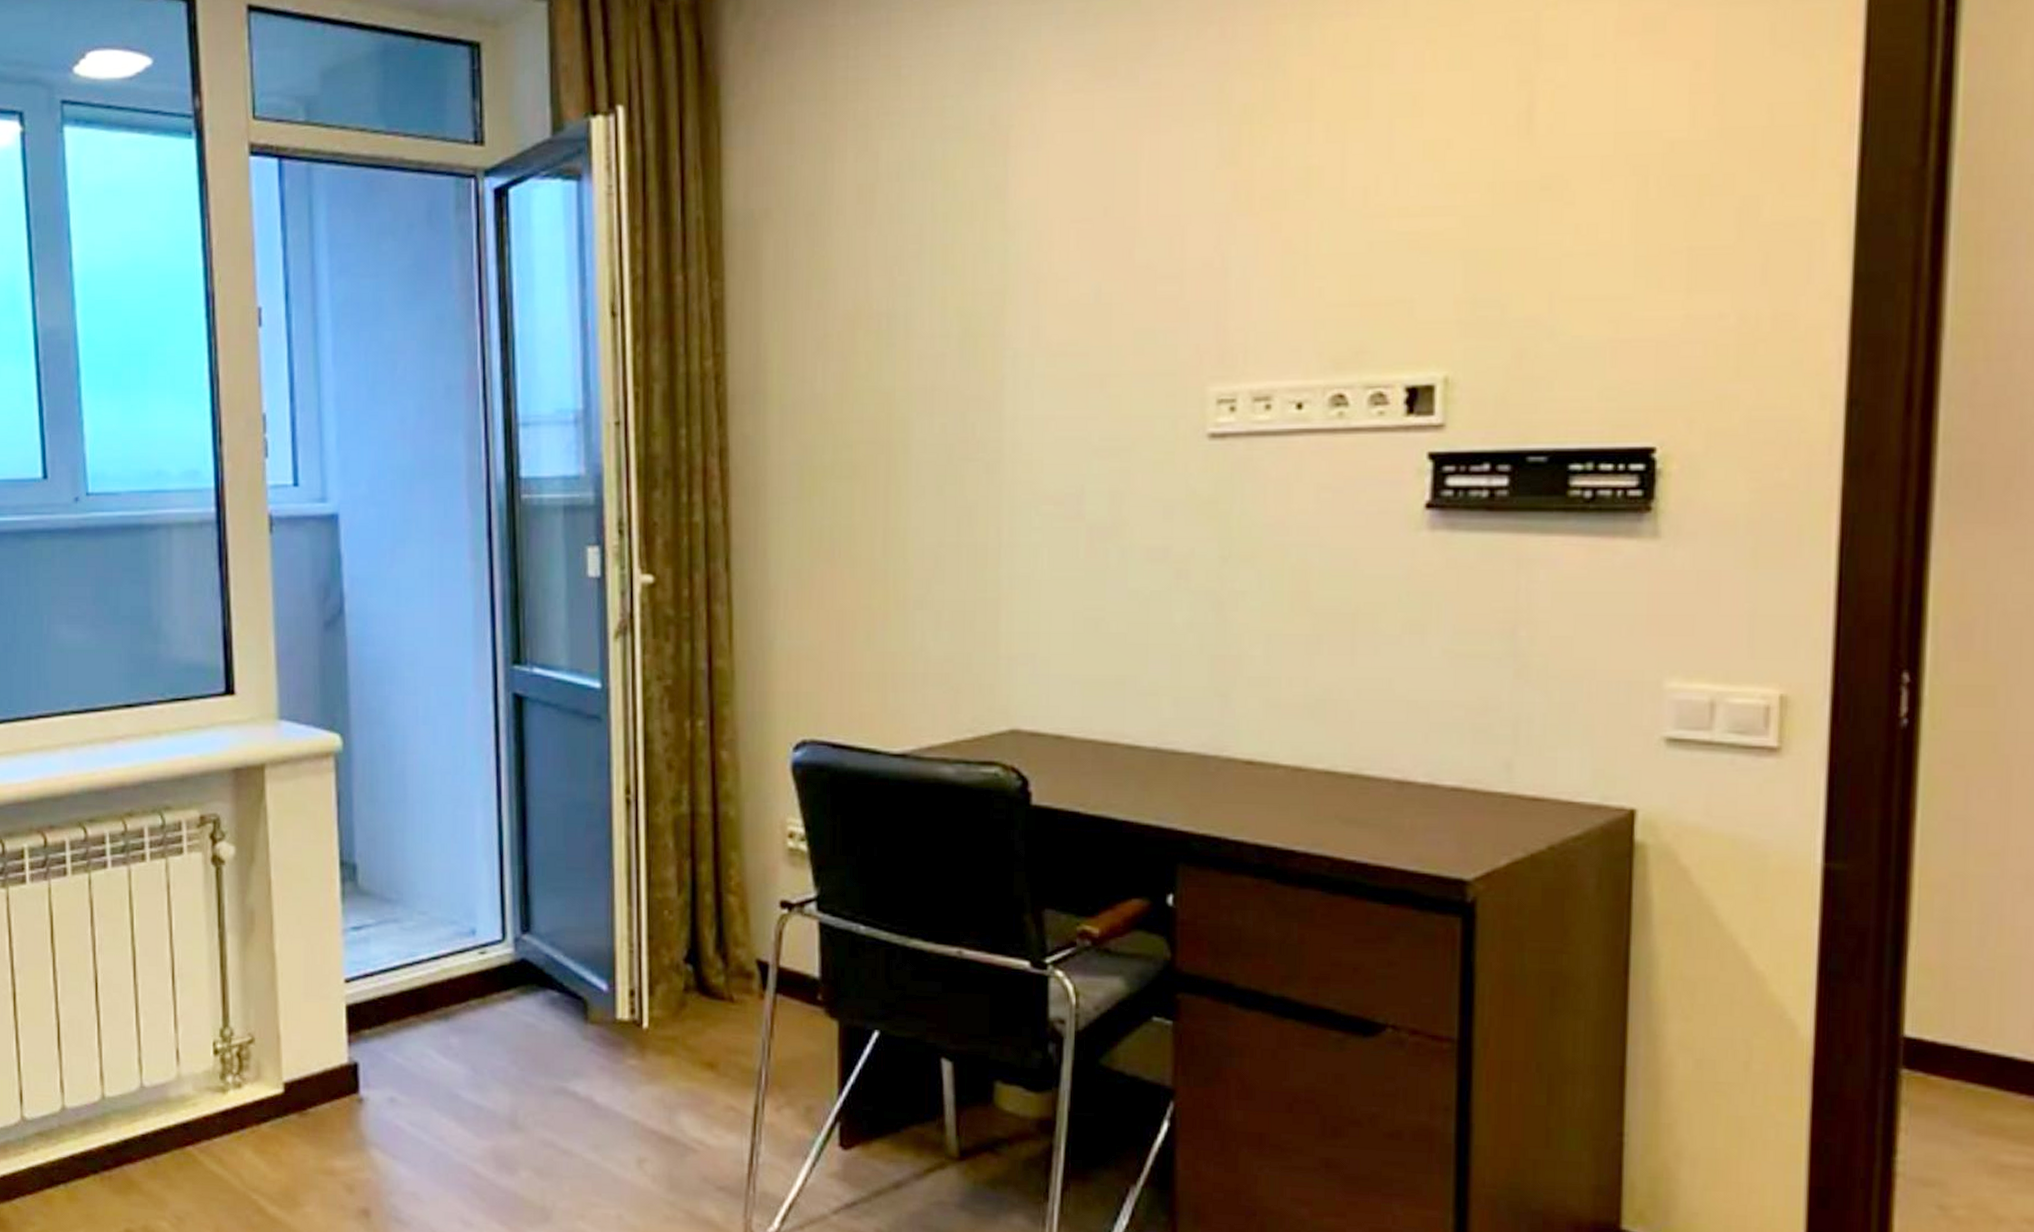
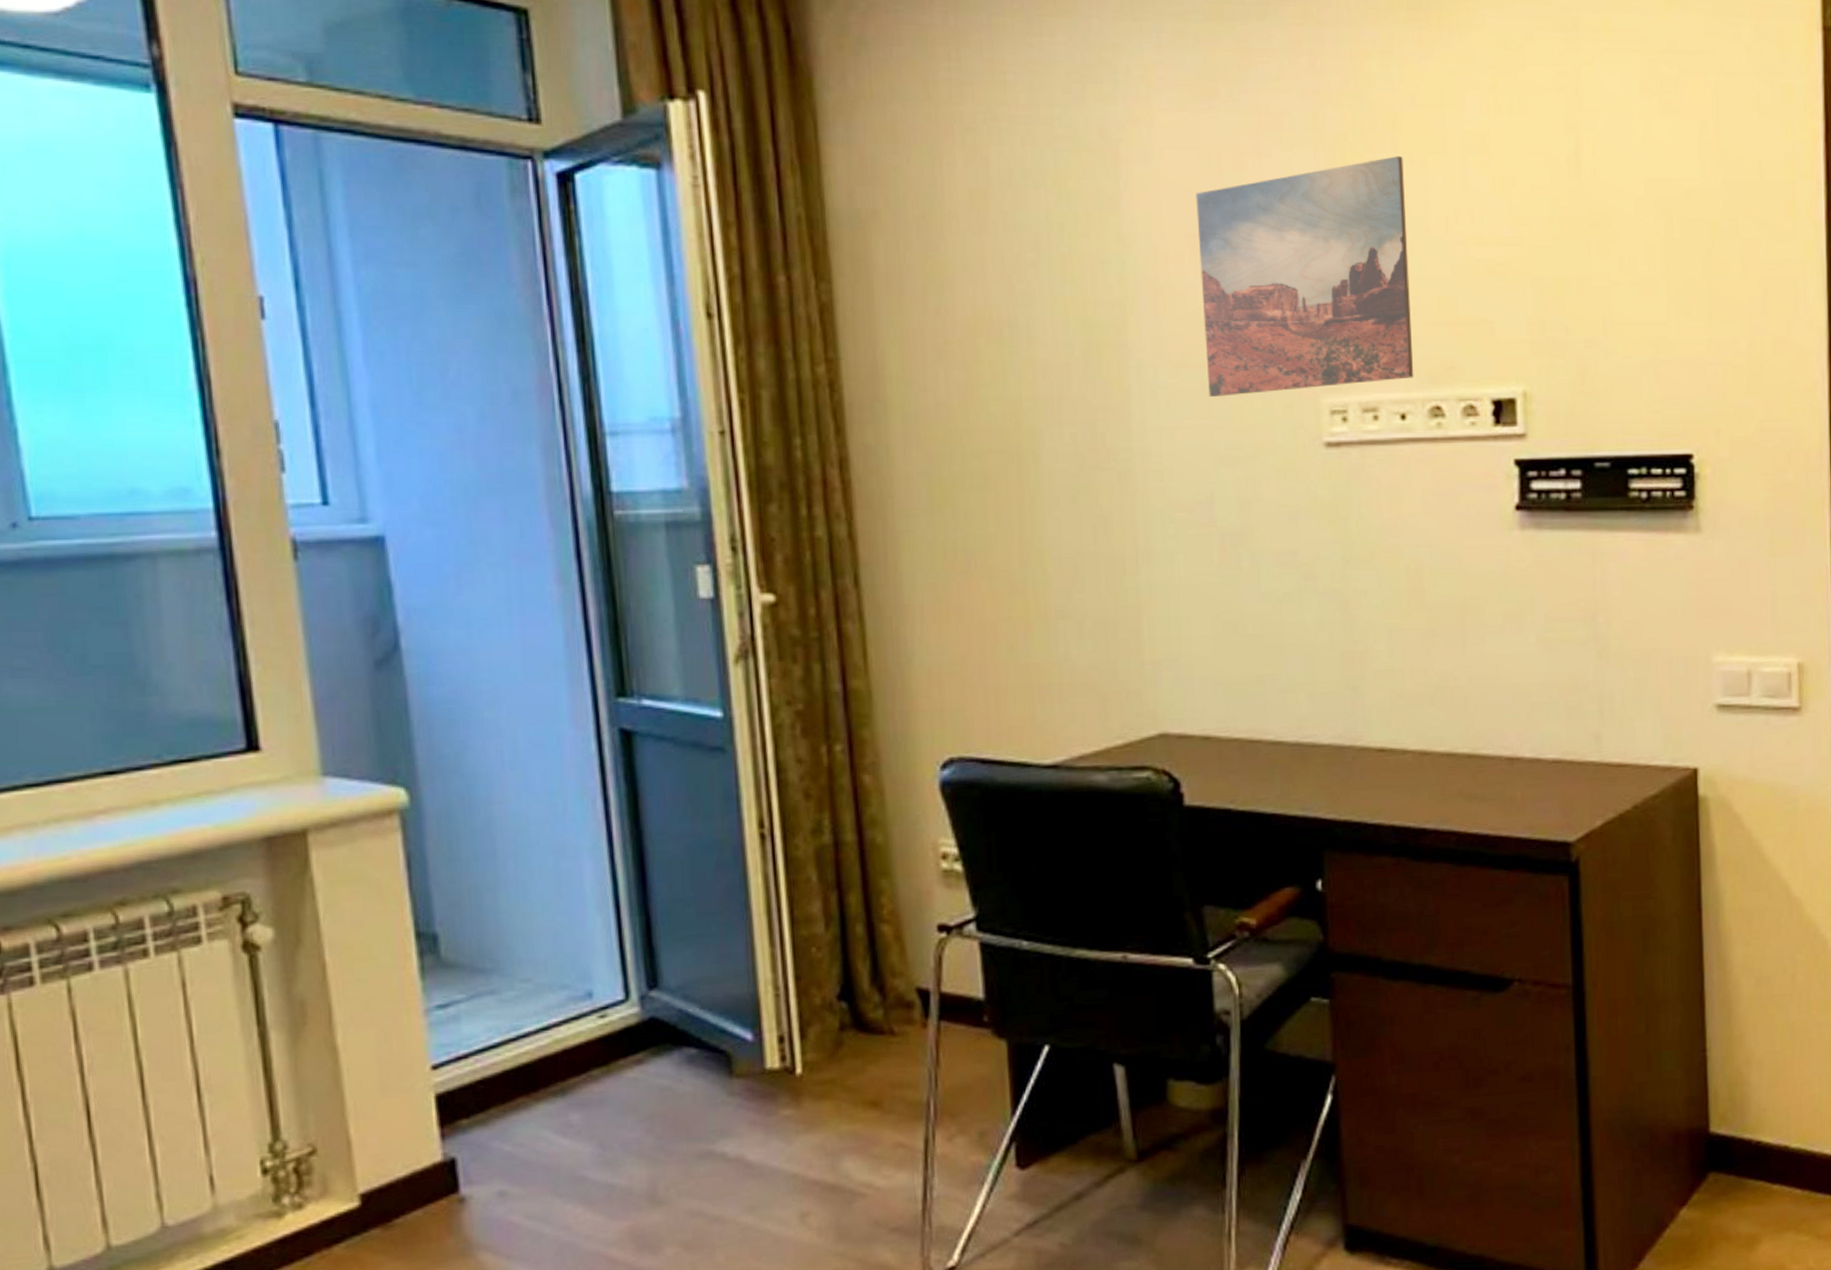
wall art: none [1085,125,1319,386] -> present [1196,156,1414,397]

